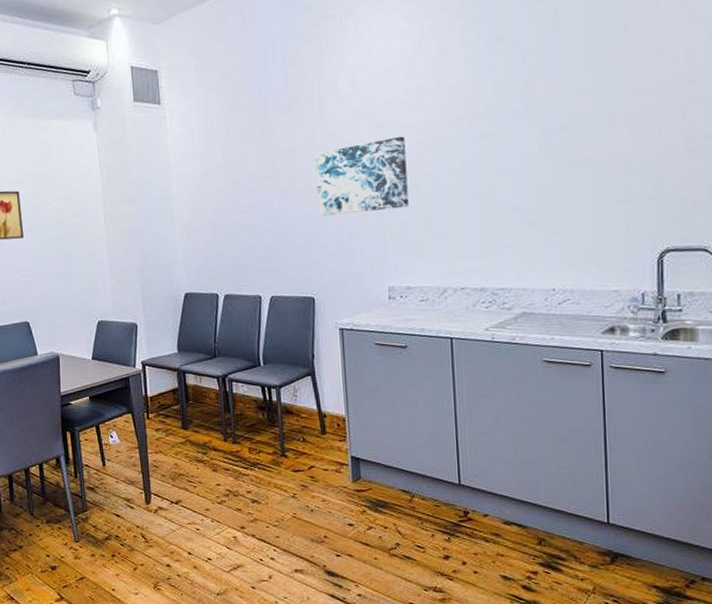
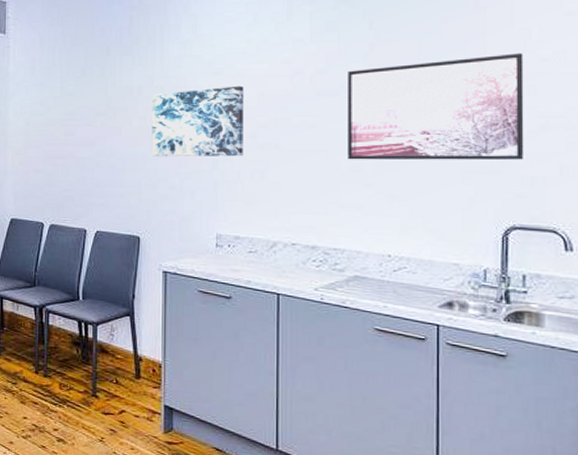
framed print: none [505,78,676,200] -> present [348,53,524,161]

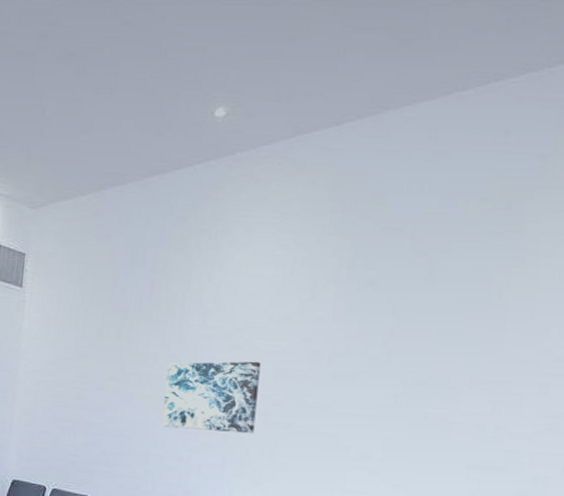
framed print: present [348,53,524,161] -> none [357,351,540,459]

